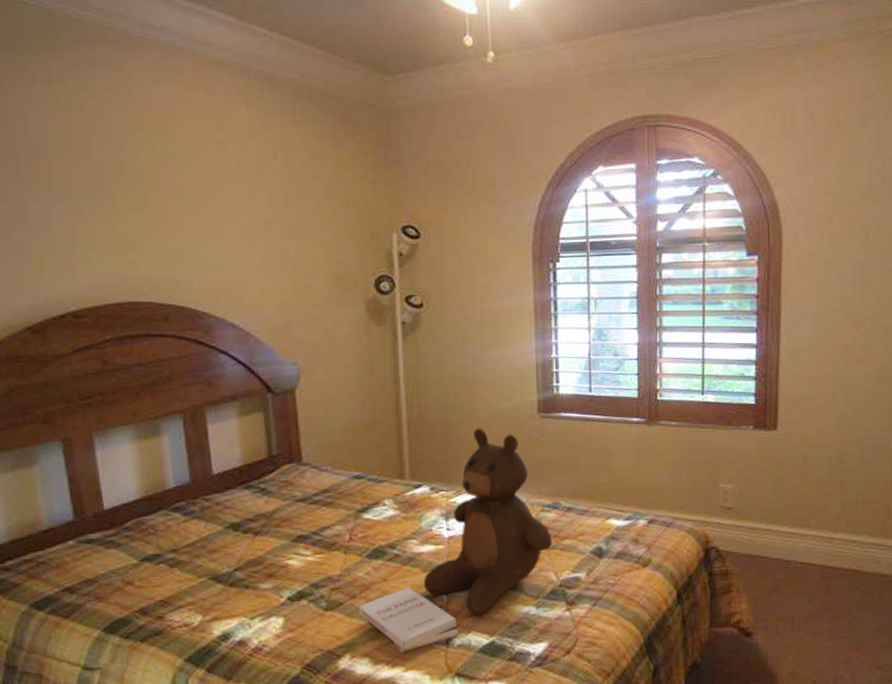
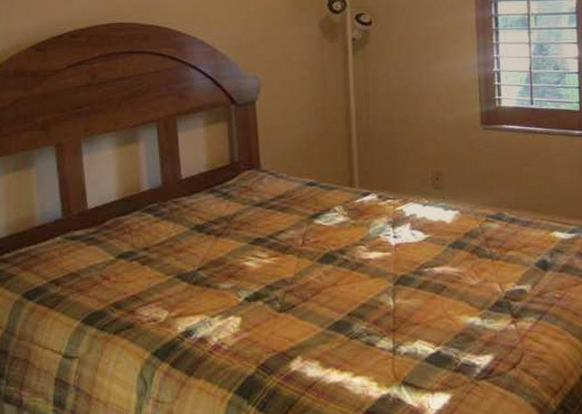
books: present [358,587,459,653] -> none [310,293,405,357]
teddy bear: present [423,428,553,615] -> none [371,138,497,324]

